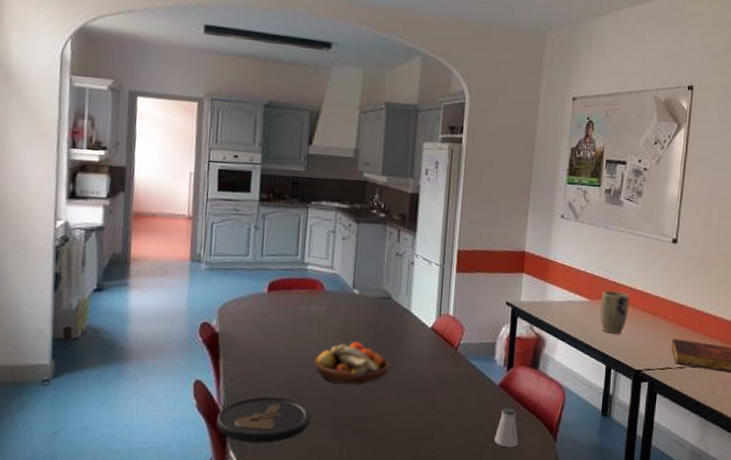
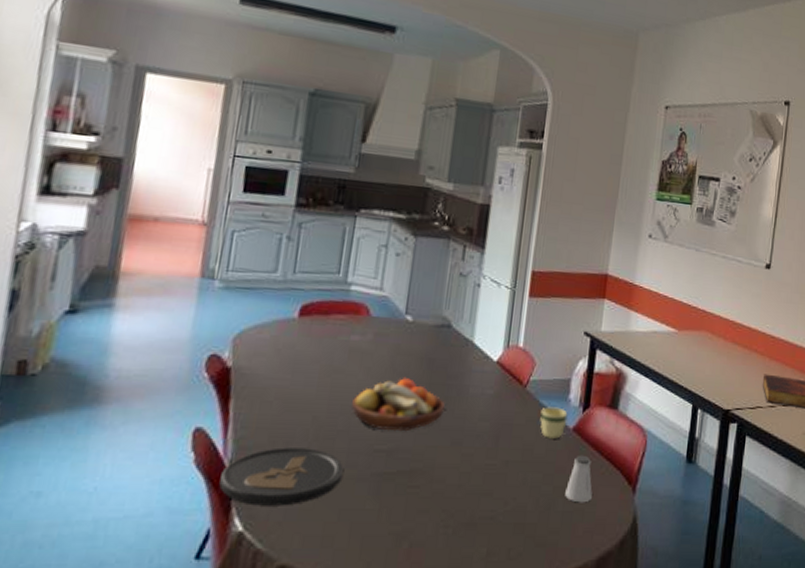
mug: none [470,366,494,393] -> present [540,407,568,439]
plant pot: present [599,291,629,334] -> none [687,320,719,369]

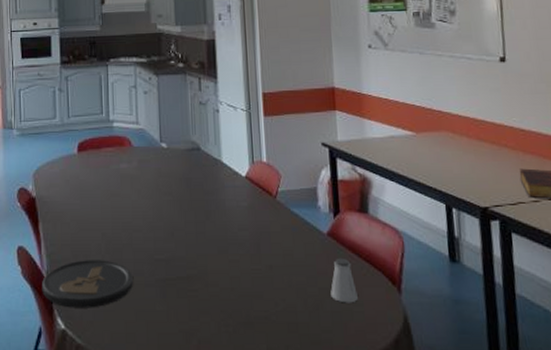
fruit bowl: present [351,378,445,432] -> none [129,197,207,243]
mug: present [540,407,568,439] -> none [294,214,321,244]

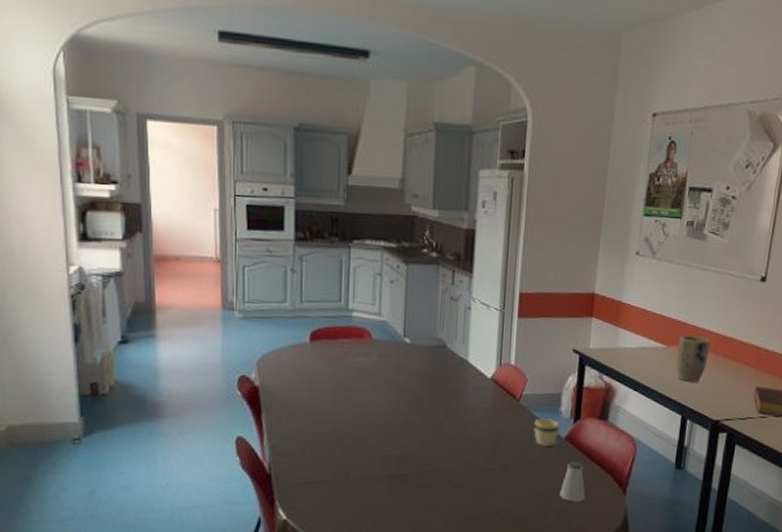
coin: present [42,260,133,308] -> none [263,453,362,500]
mug: none [294,214,321,244] -> present [534,418,560,447]
plant pot: none [427,121,462,168] -> present [676,336,710,382]

